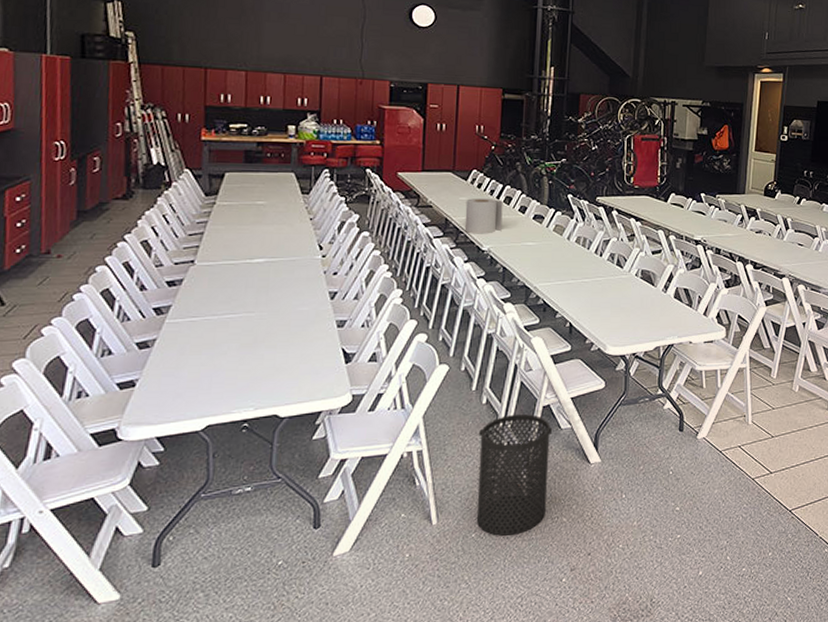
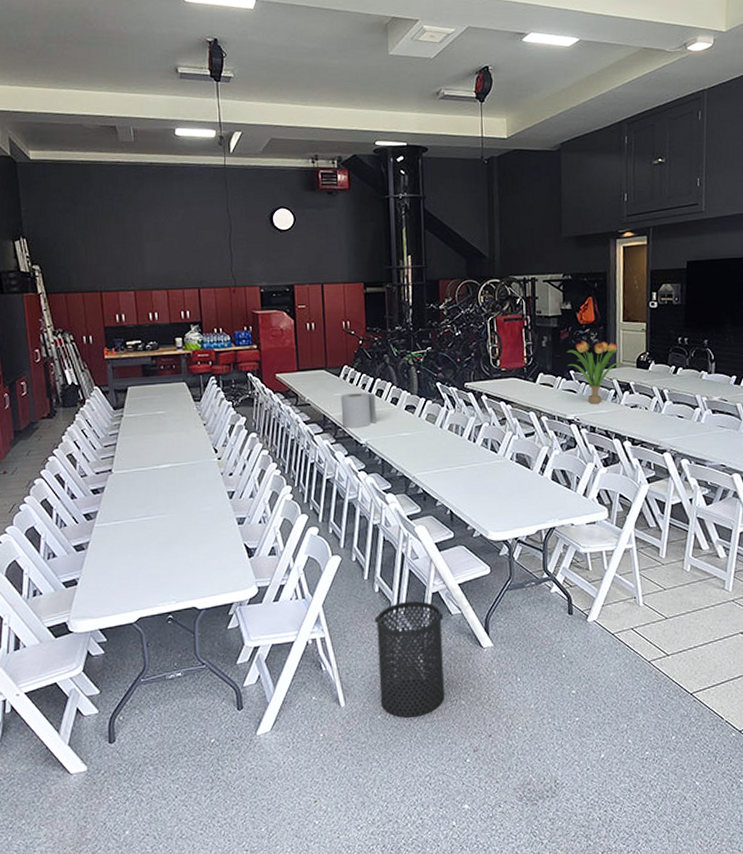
flower arrangement: none [699,167,752,228] -> present [566,342,623,405]

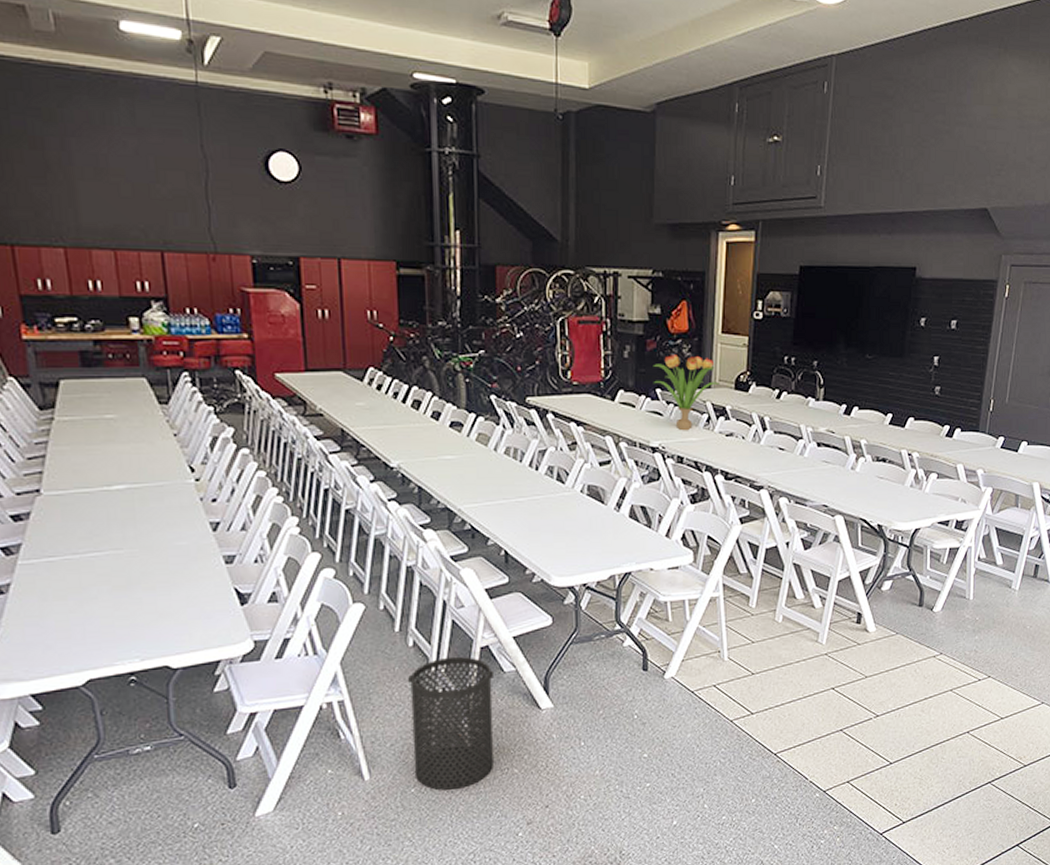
paper towel roll: present [340,392,377,429] -> none [364,402,412,448]

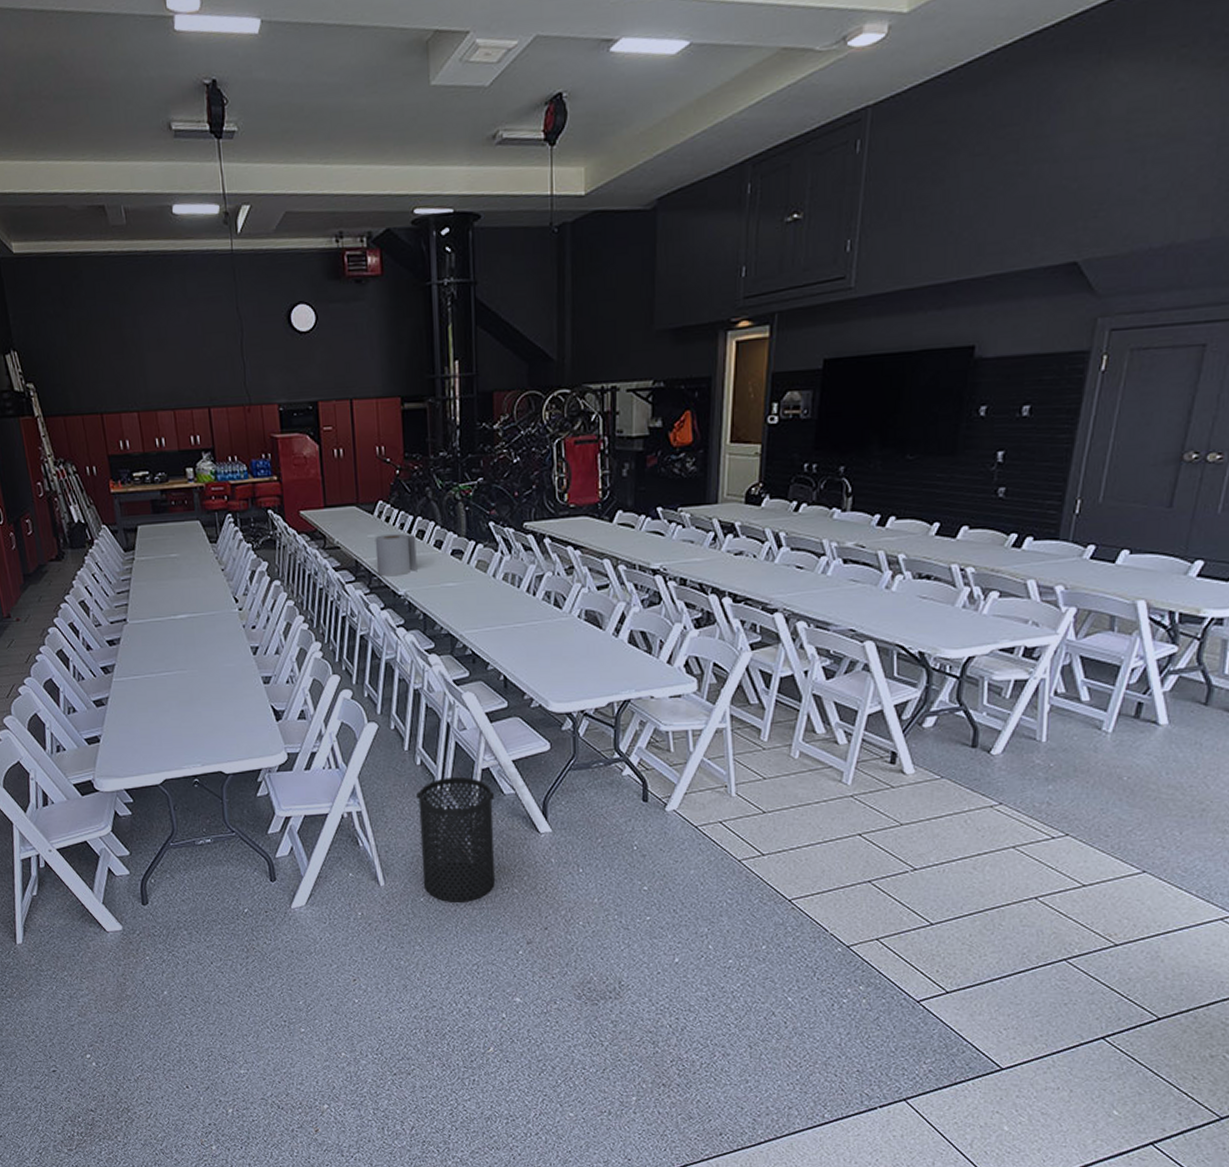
paper towel roll: none [364,402,412,448] -> present [375,533,418,577]
flower arrangement: present [653,355,719,431] -> none [653,470,727,551]

